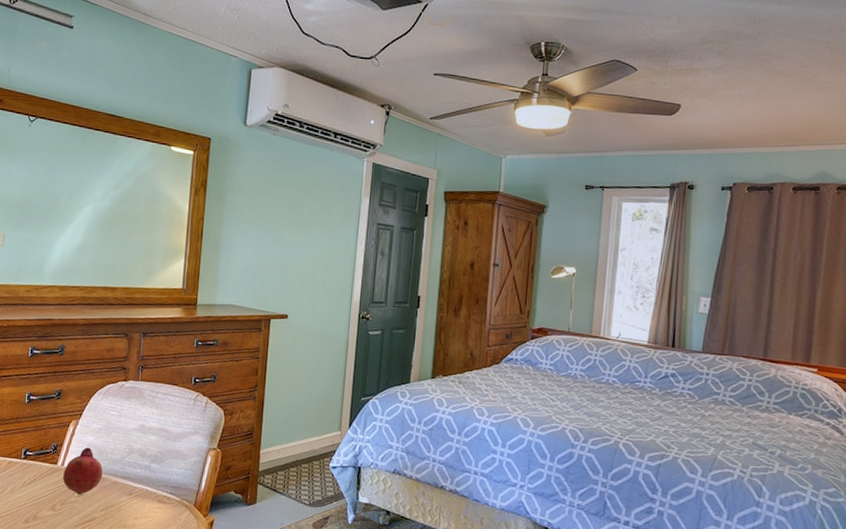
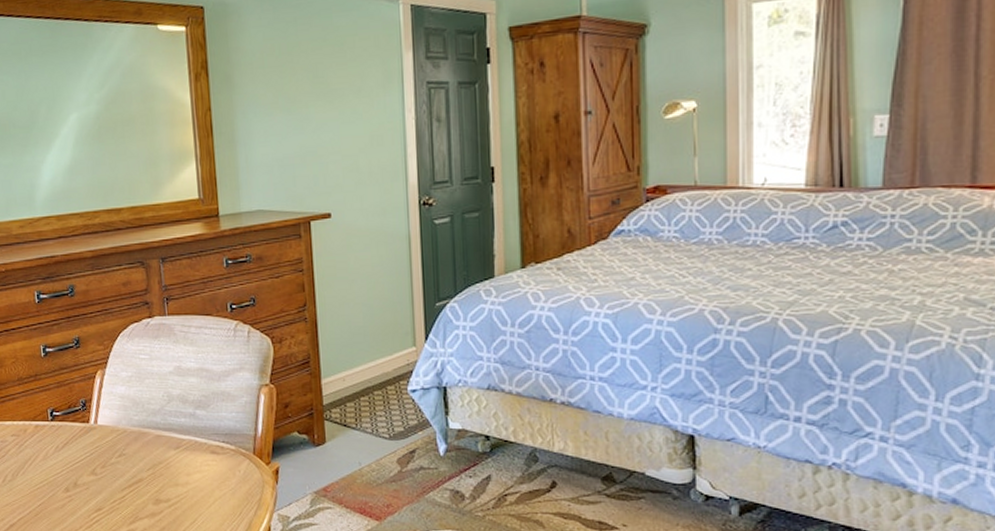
fruit: present [63,447,103,495] -> none [98,399,143,455]

